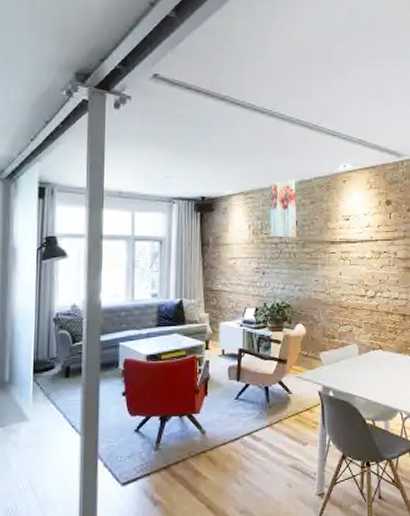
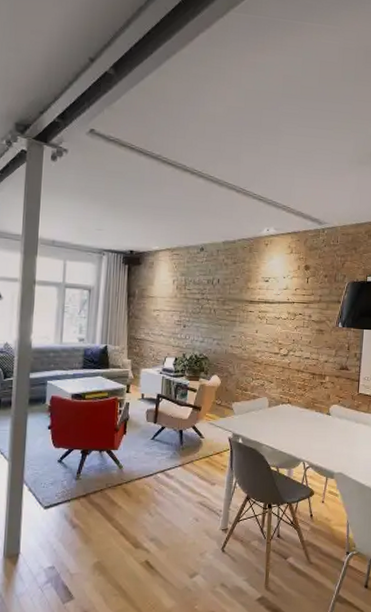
wall art: present [270,179,296,238] -> none [193,239,221,295]

